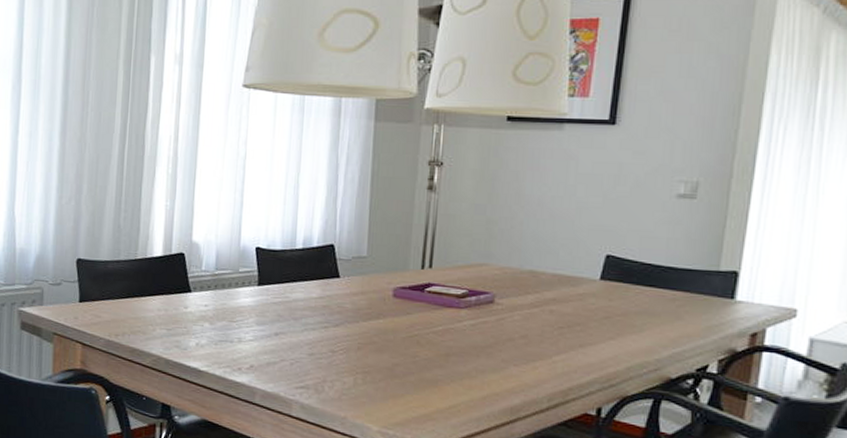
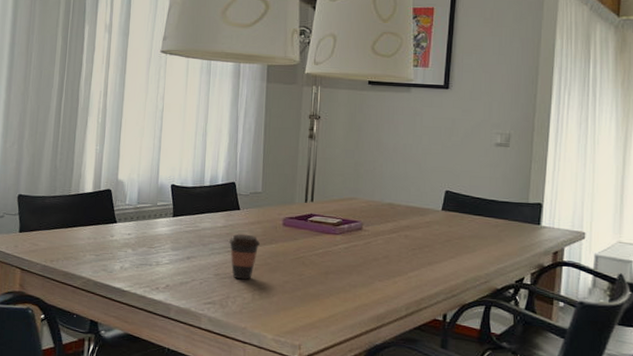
coffee cup: none [325,306,365,361] -> present [228,234,261,280]

